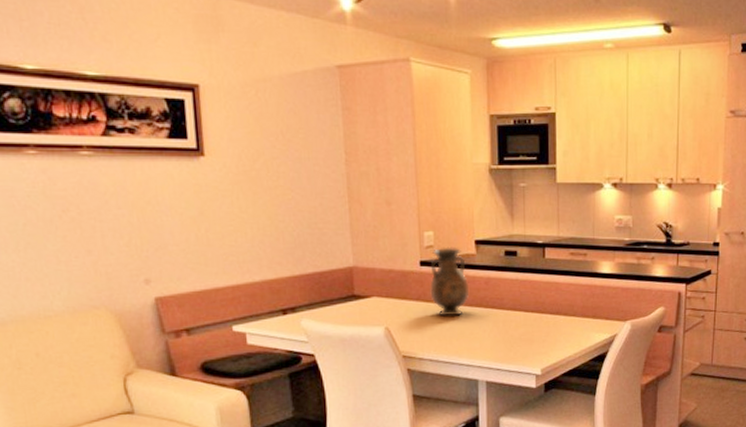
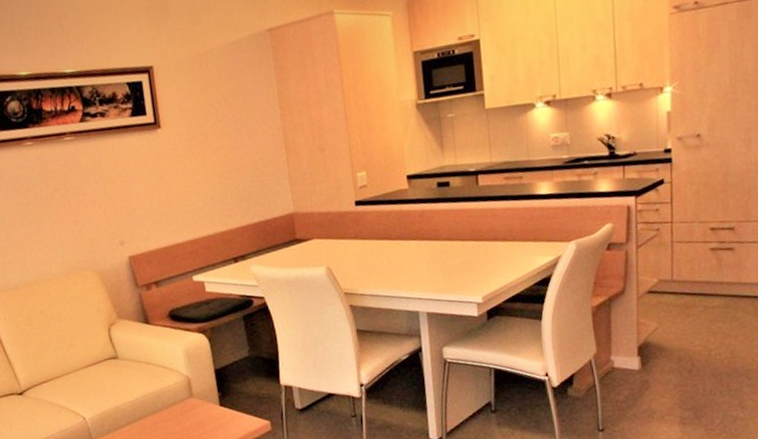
vase: present [430,247,470,317] -> none [366,184,405,252]

